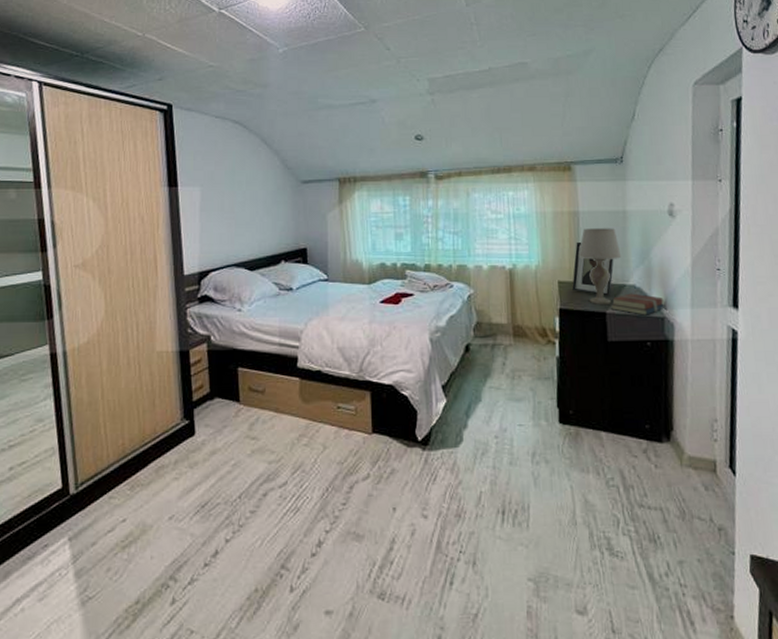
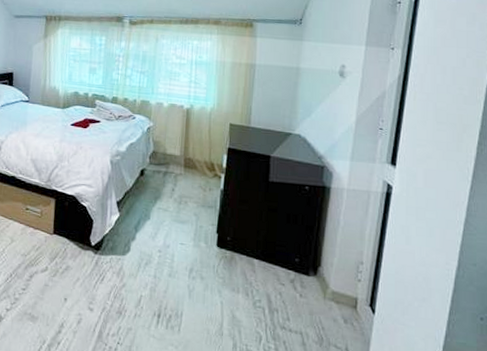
picture frame: present [572,241,614,296] -> none [242,91,283,142]
table lamp: present [578,228,622,306] -> none [250,80,291,150]
books: present [611,293,666,315] -> none [276,141,327,163]

